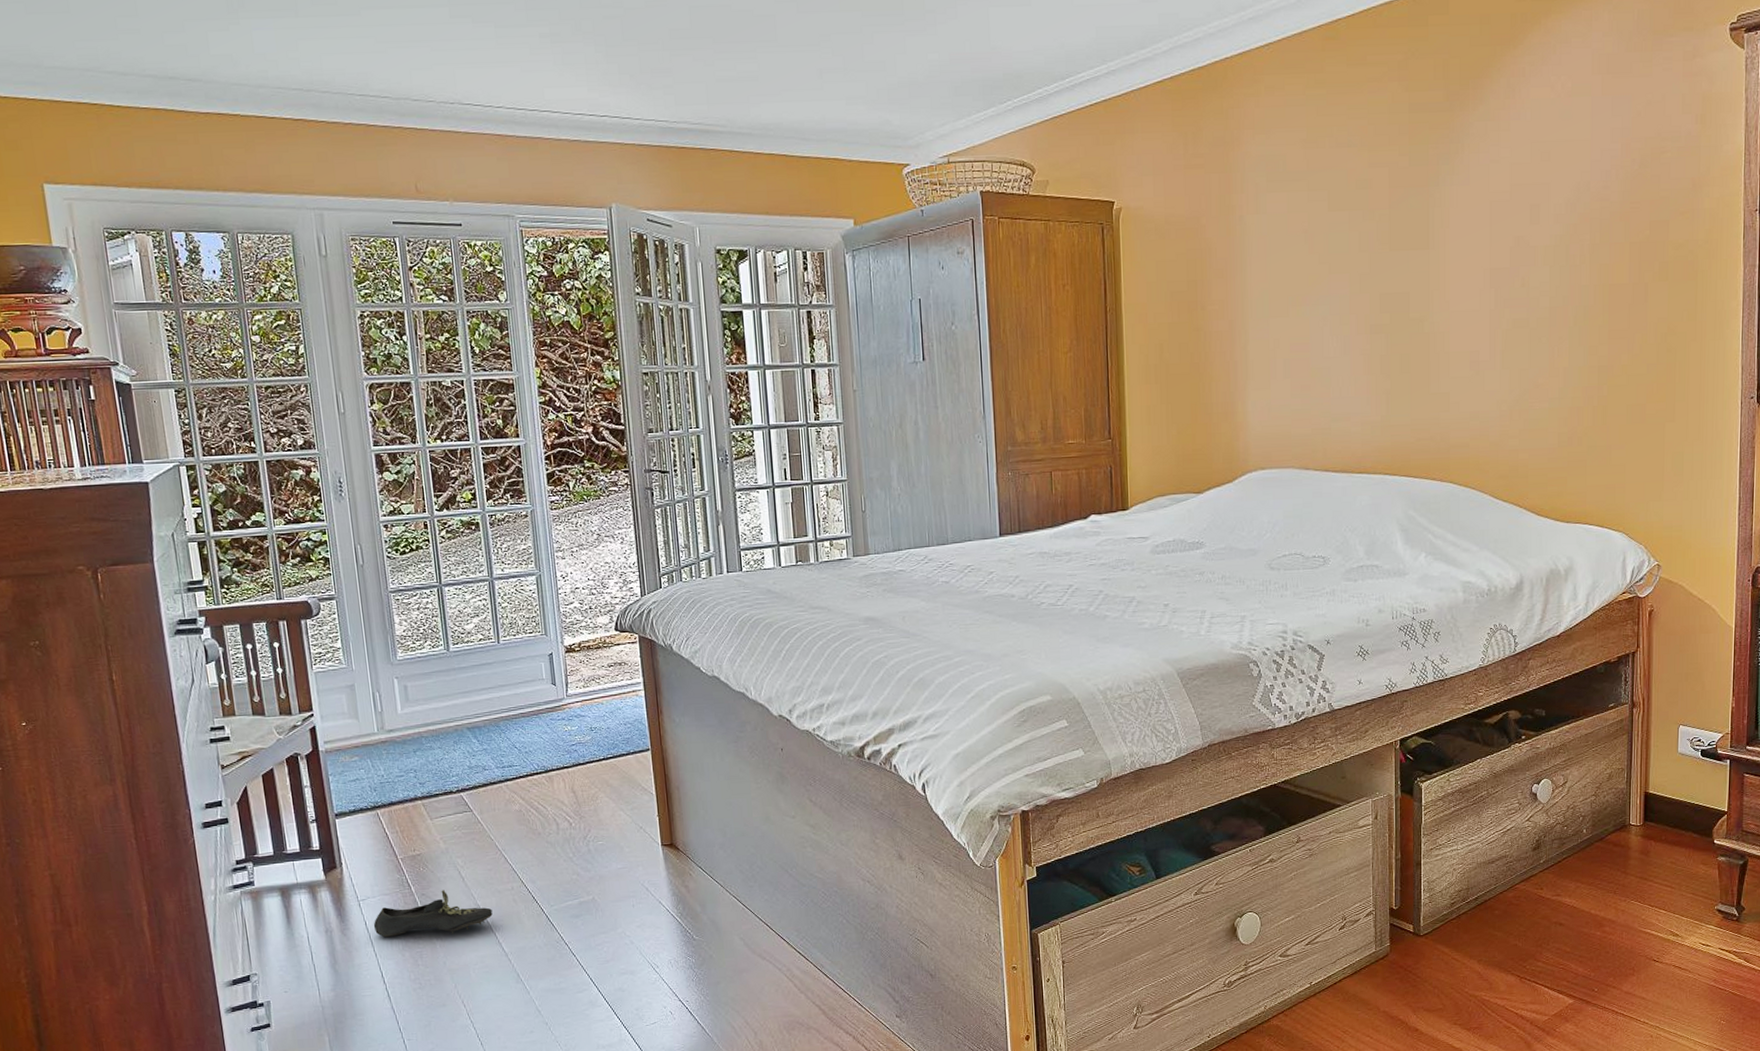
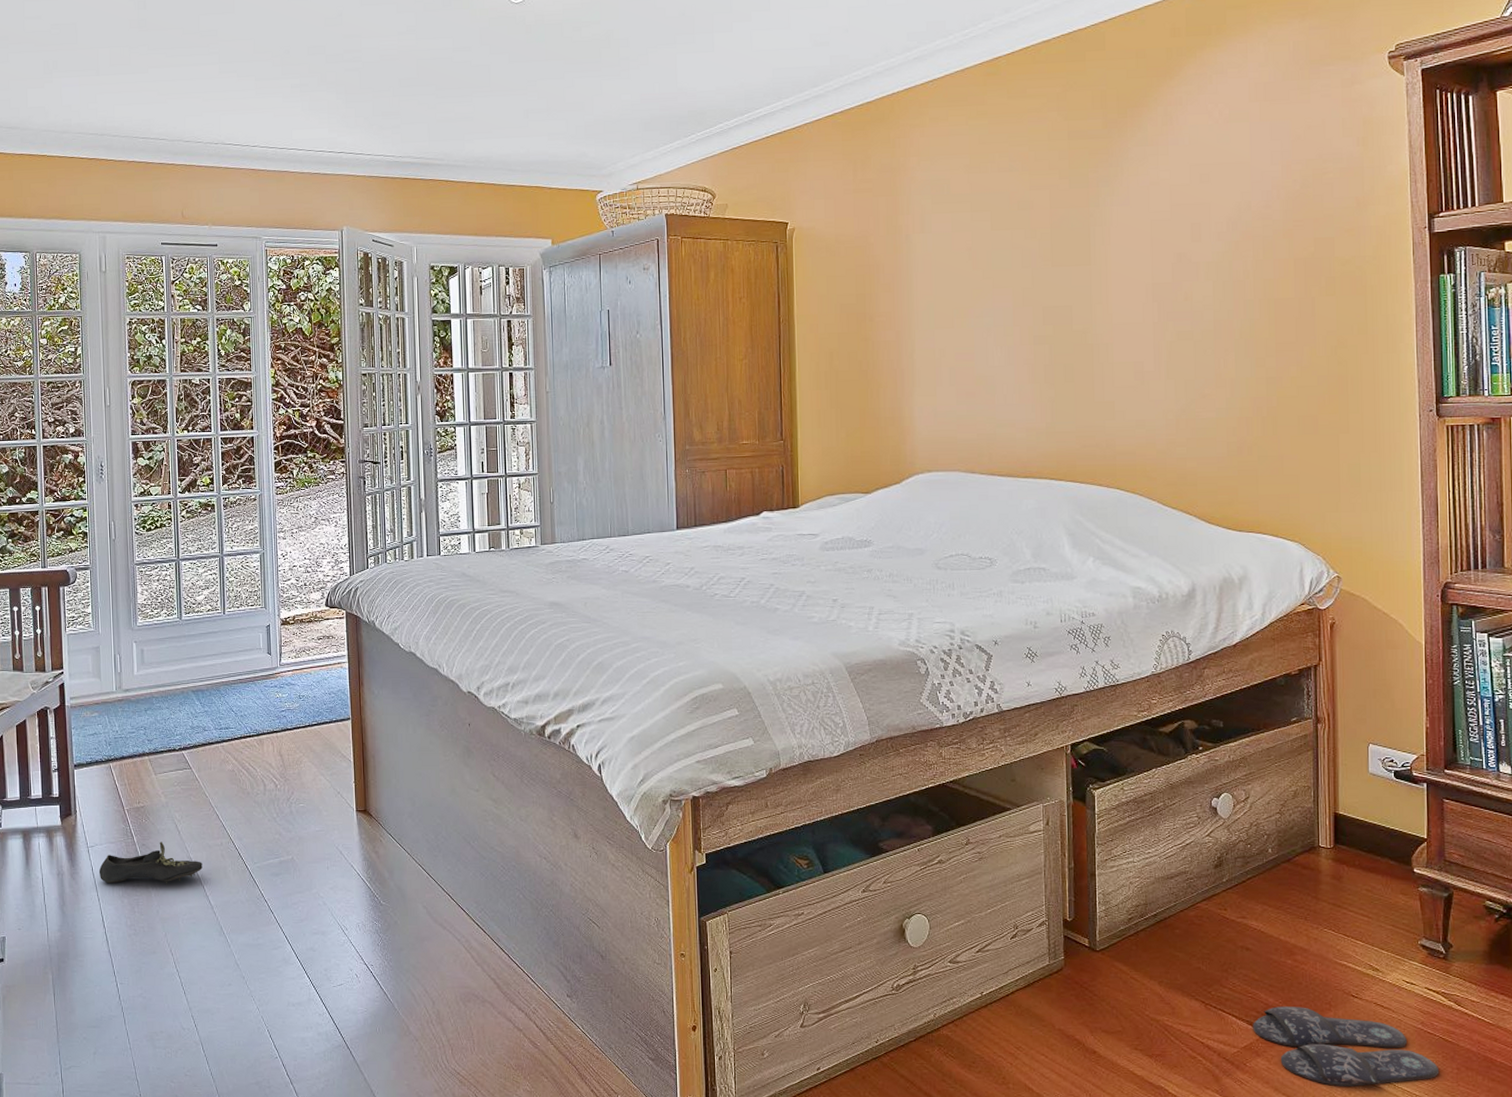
slippers: none [1563,974,1728,1043] -> present [1253,1006,1440,1086]

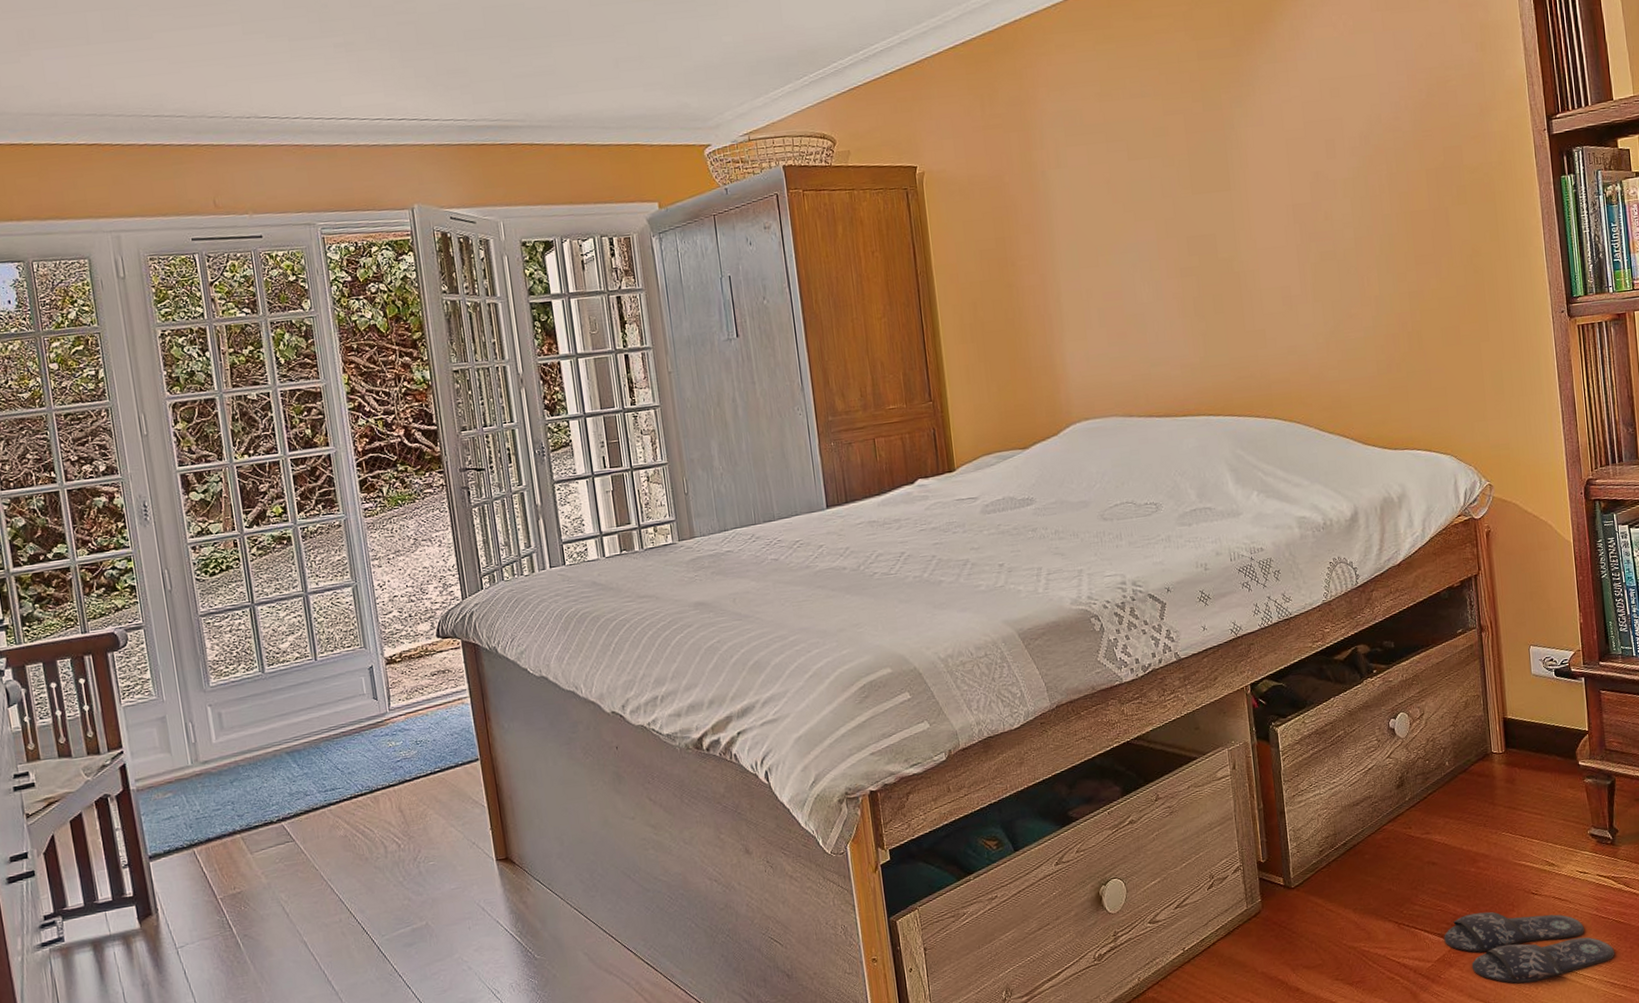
shoe: present [99,841,203,884] -> none [193,928,320,986]

